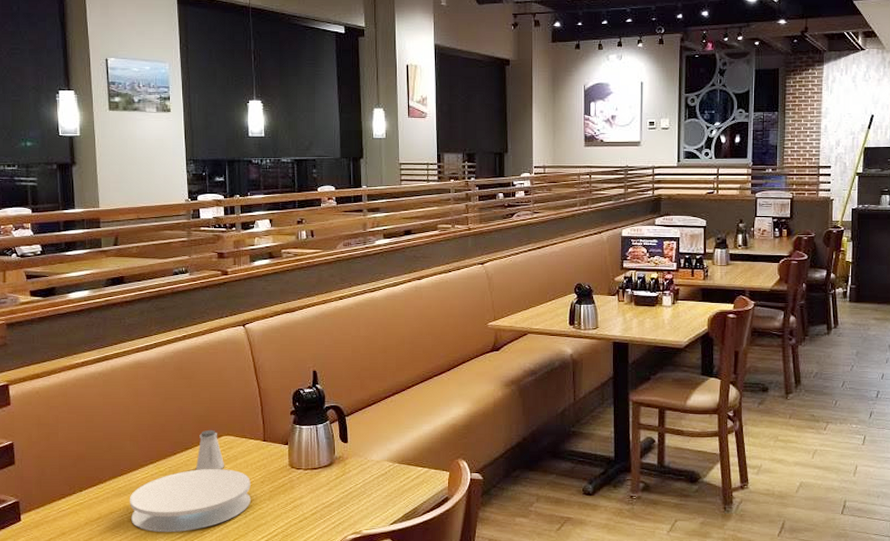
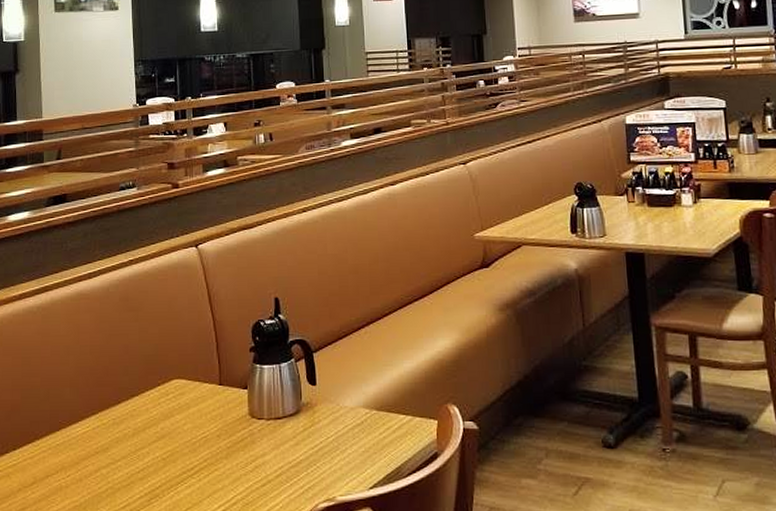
plate: present [129,468,251,532] -> none [67,419,205,500]
saltshaker: present [195,429,225,470] -> none [142,372,176,422]

